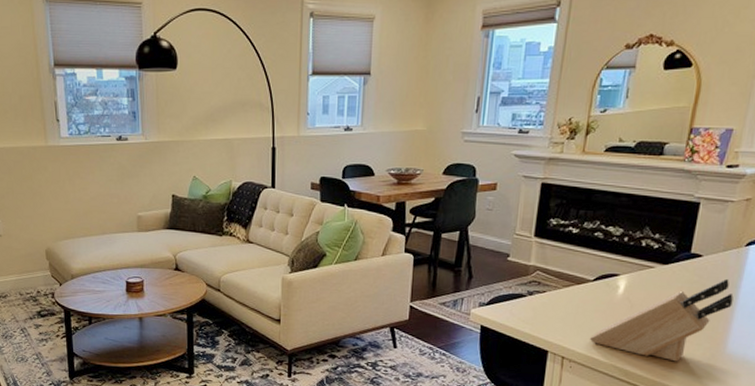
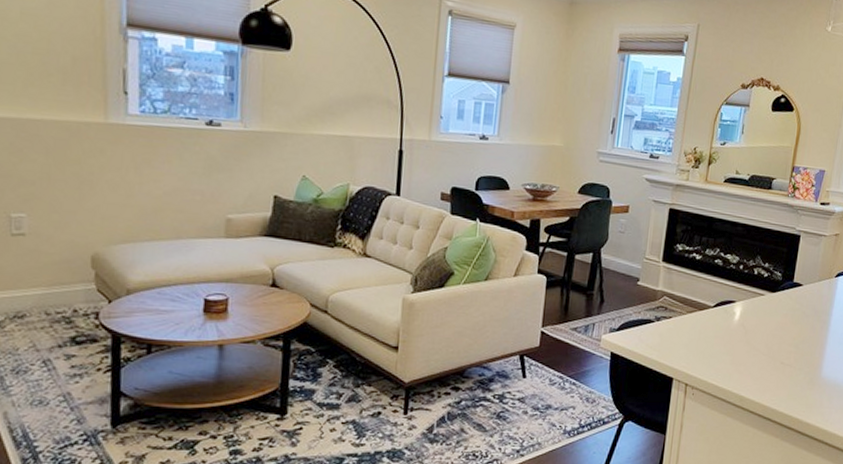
knife block: present [589,278,734,362] -> none [709,307,827,387]

